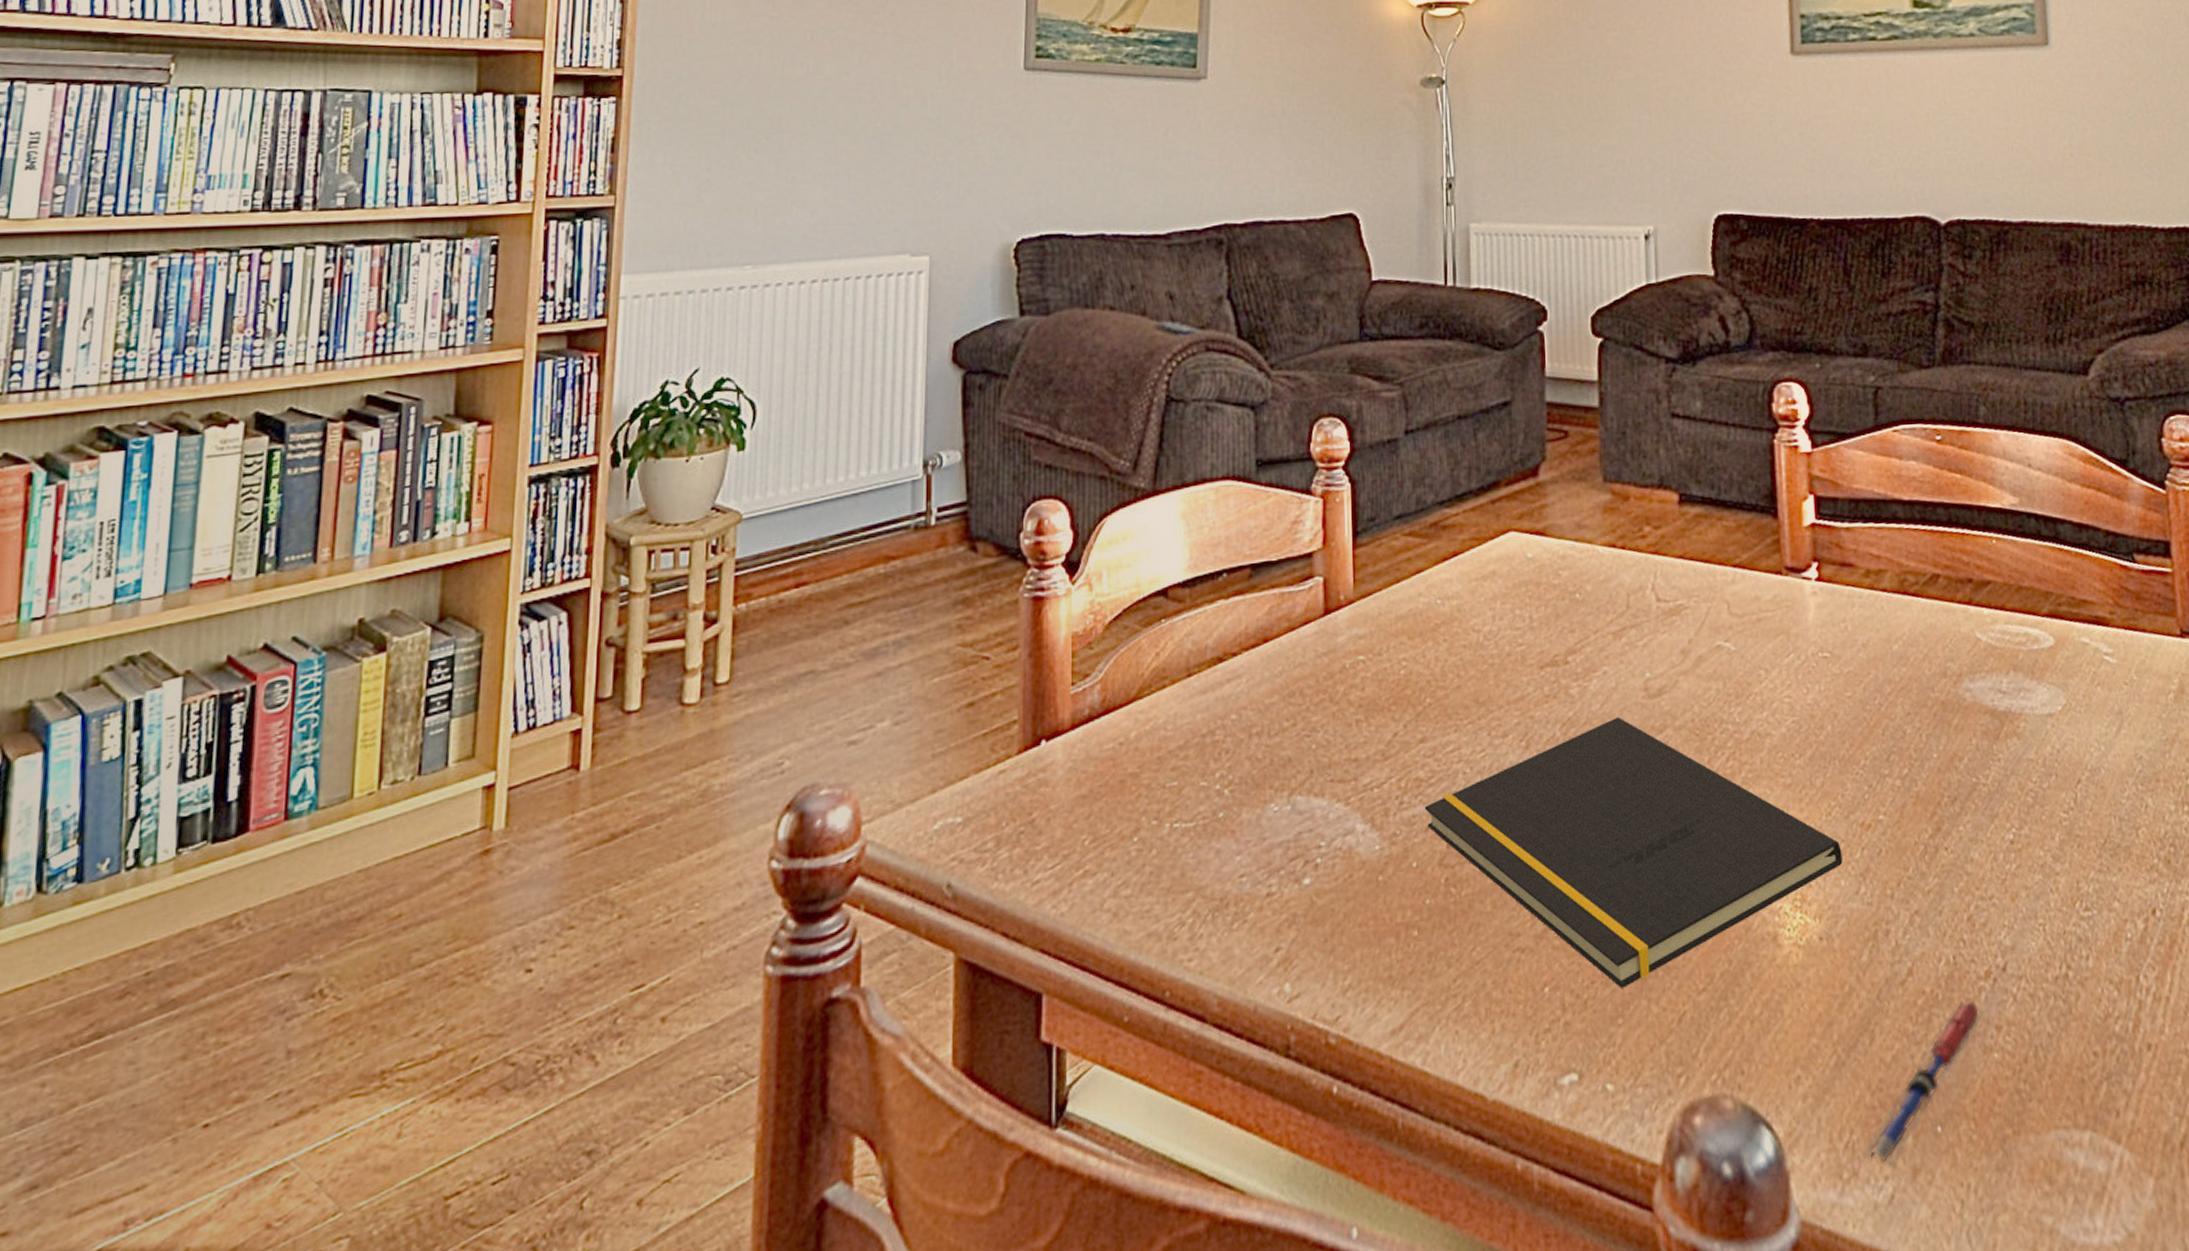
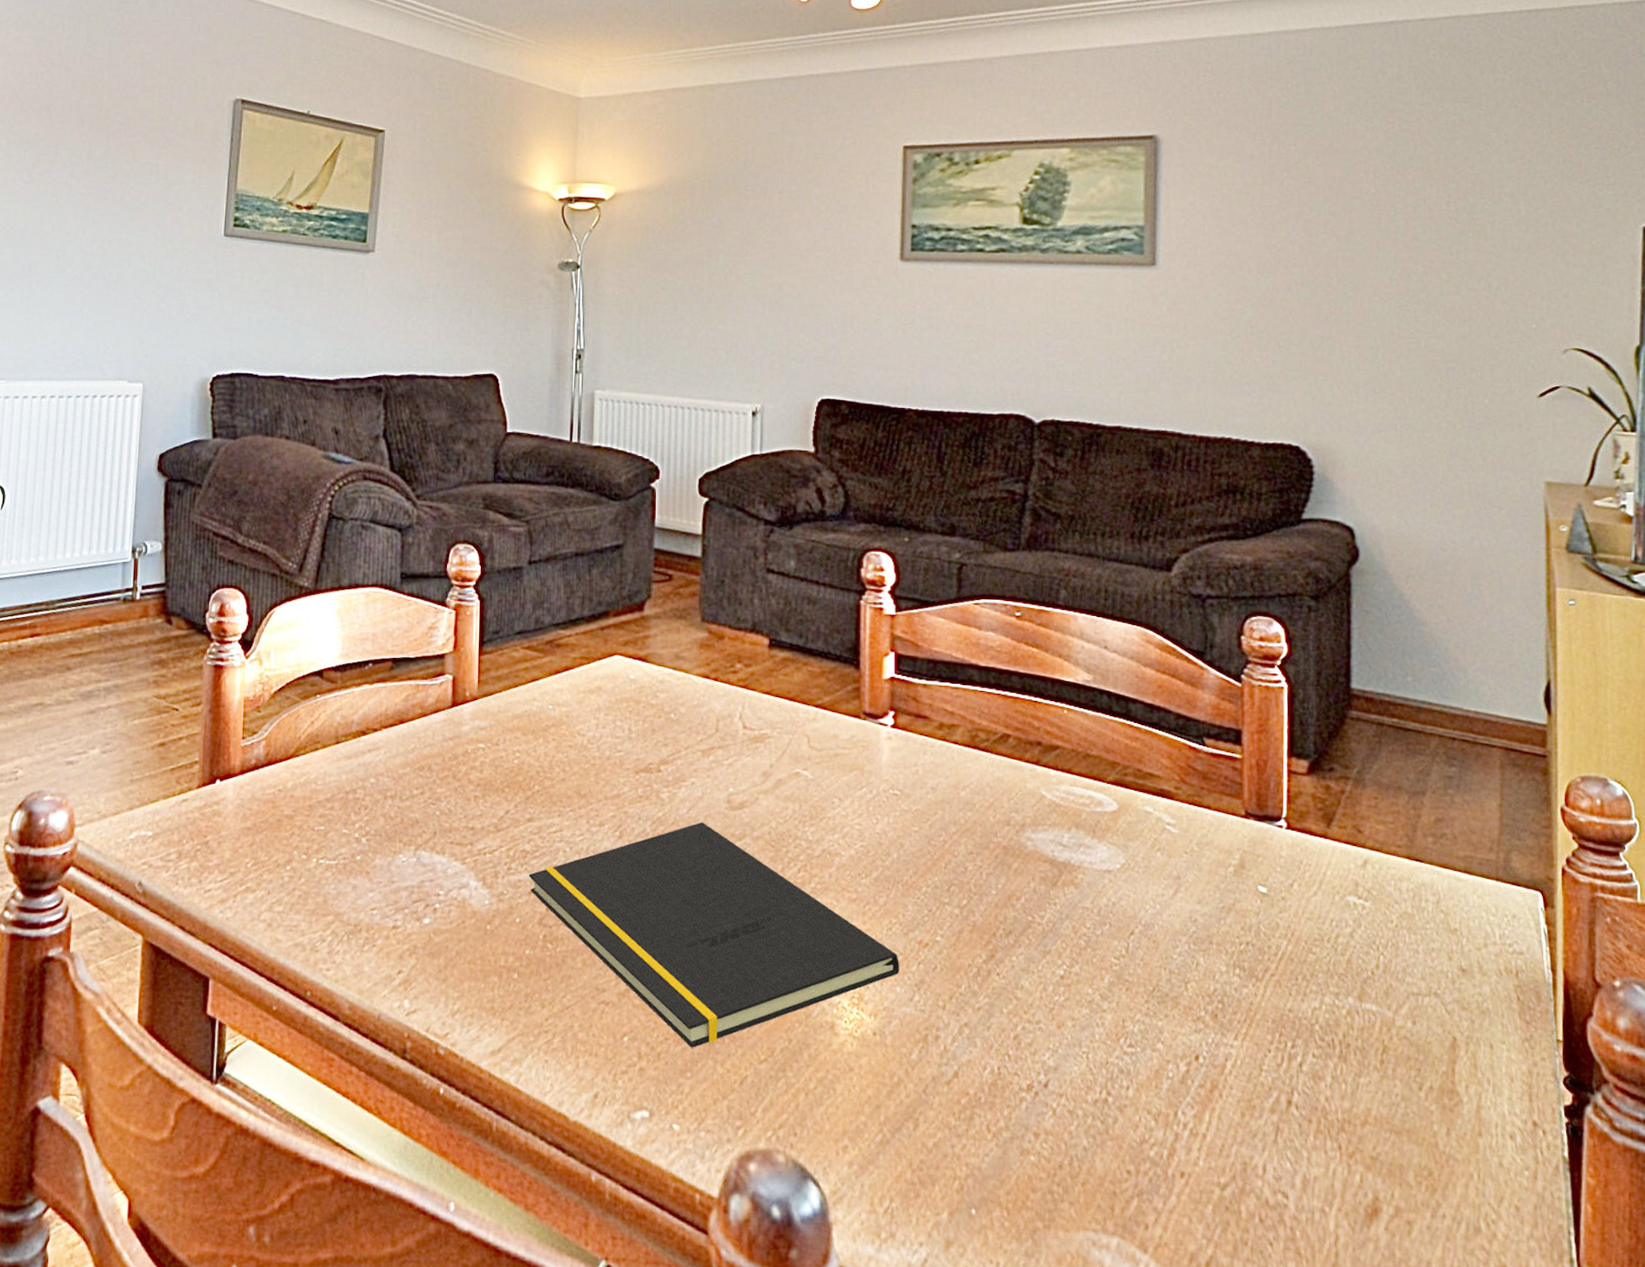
pen: present [1864,1000,1985,1165] -> none [901,1107,1024,1234]

